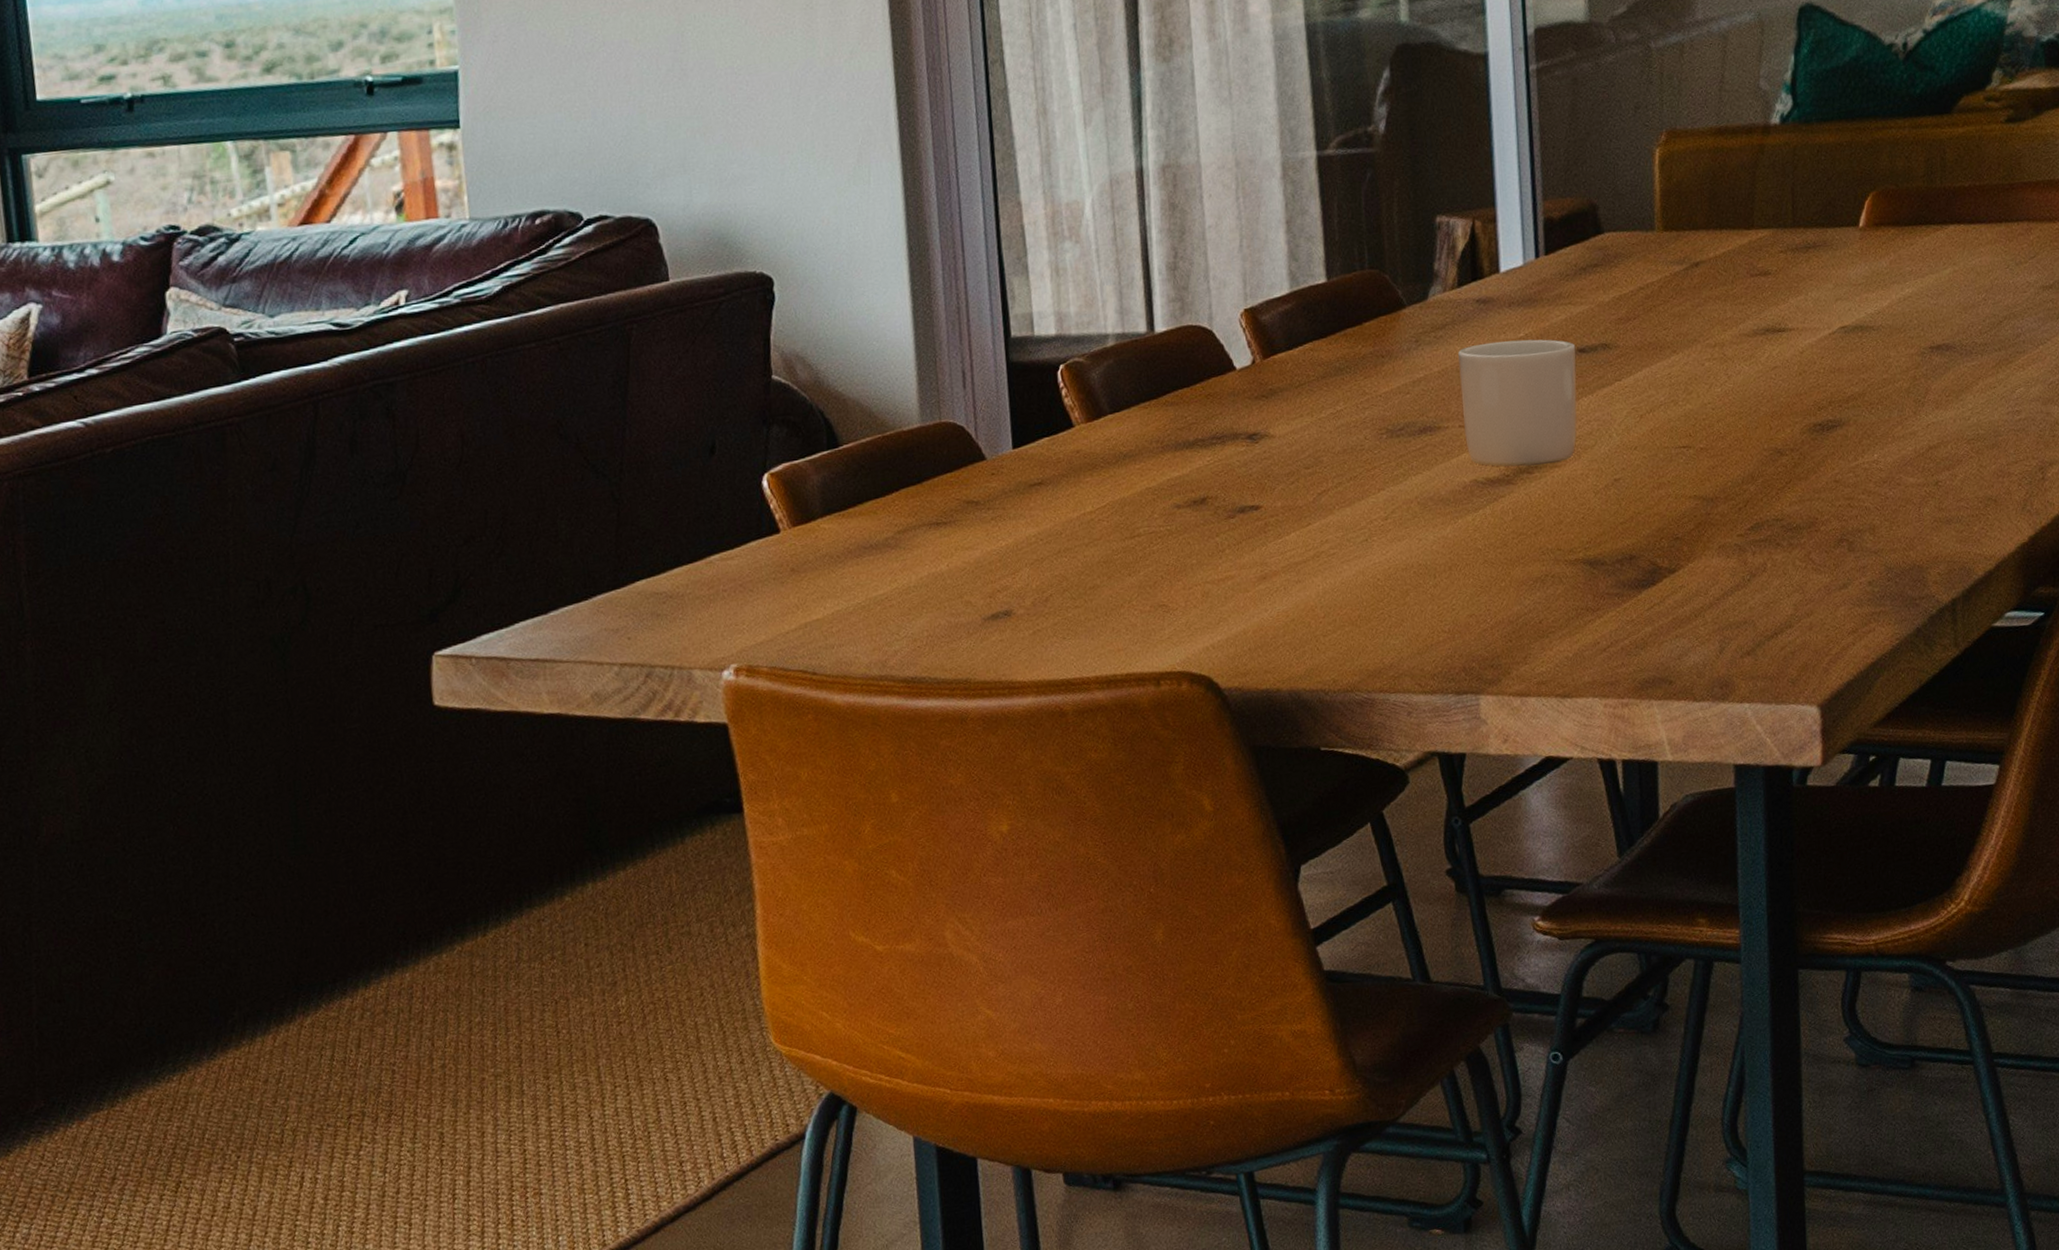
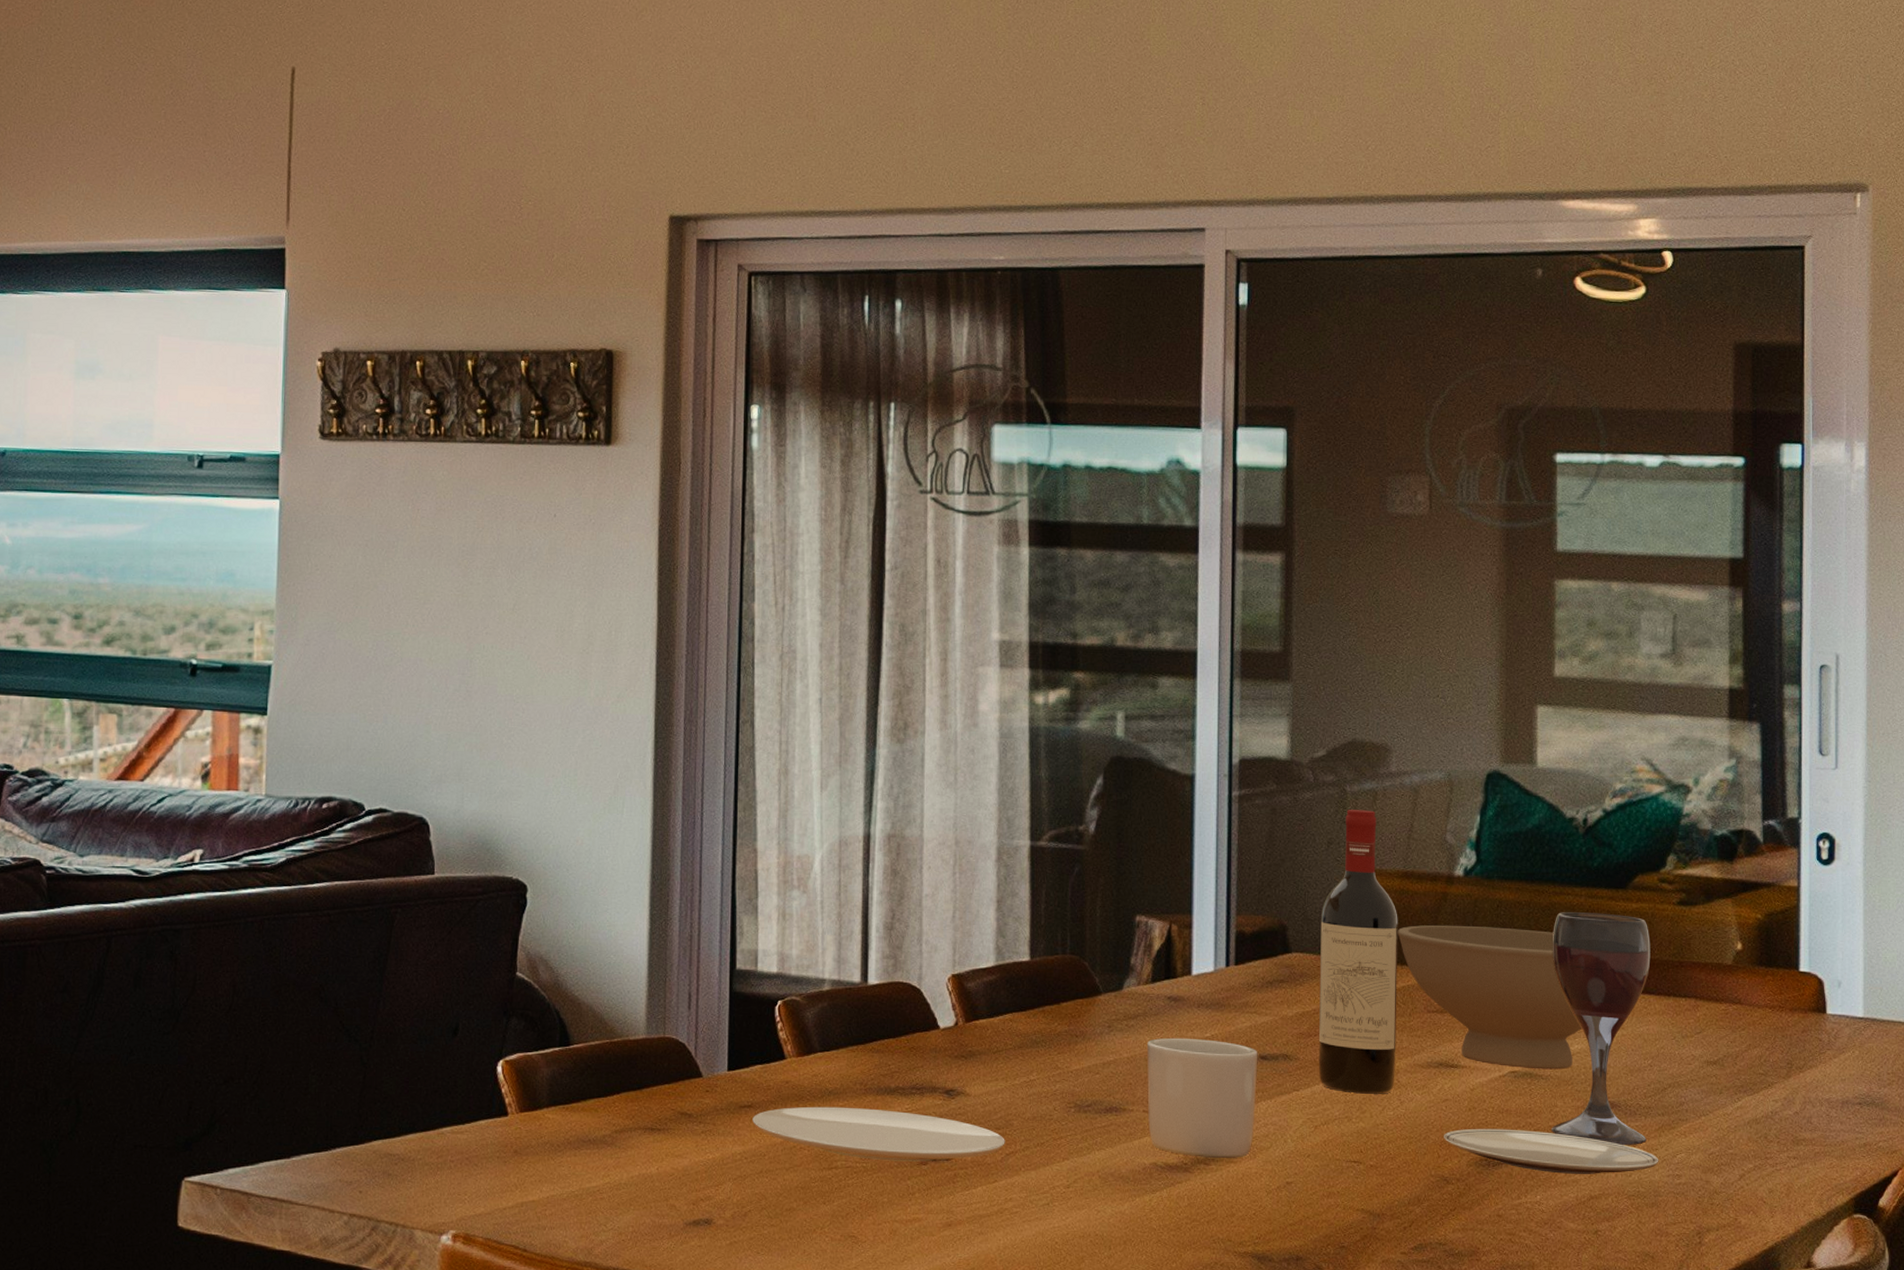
plate: none [1044,464,1316,522] -> present [752,1106,1005,1162]
wine bottle: none [1632,65,1721,375] -> present [1318,810,1398,1094]
bowl: none [1714,171,1912,323] -> present [1397,925,1582,1069]
plate: none [1775,385,1998,429] -> present [1444,1128,1659,1174]
cup: none [1876,142,1984,389] -> present [1550,912,1651,1146]

